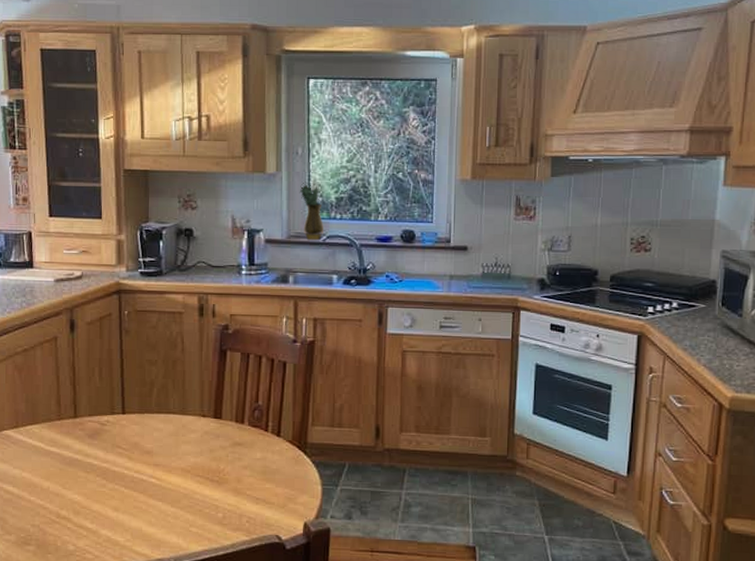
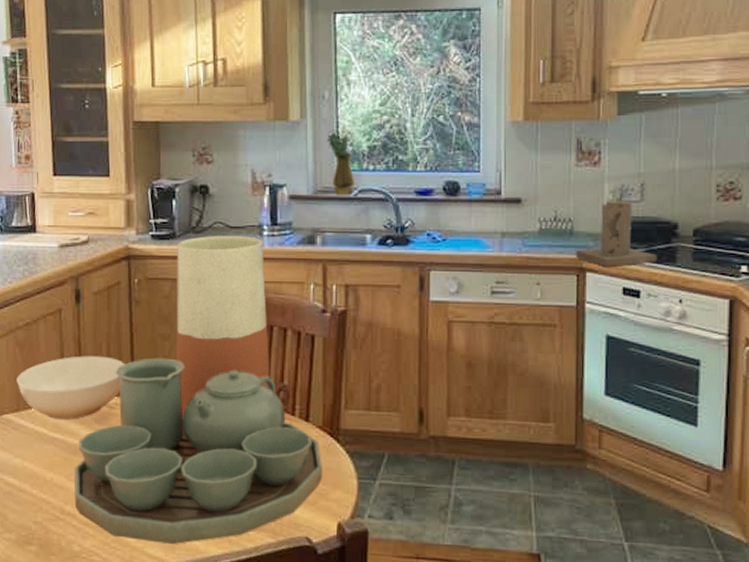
bowl: none [15,379,116,435] -> present [17,356,125,420]
tea set: none [68,381,291,544] -> present [74,357,322,545]
vase: none [162,274,247,434] -> present [176,236,270,418]
paper towel roll: none [513,250,580,307] -> present [576,201,657,268]

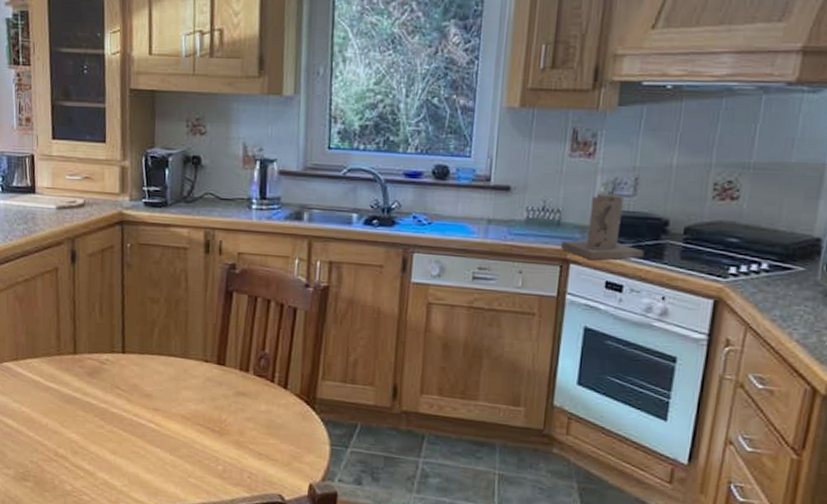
bowl: present [17,356,125,420] -> none [16,313,116,372]
tea set: present [74,357,322,545] -> none [67,319,298,492]
vase: present [176,236,270,418] -> none [163,206,253,378]
vase: present [326,129,356,196] -> none [318,106,345,174]

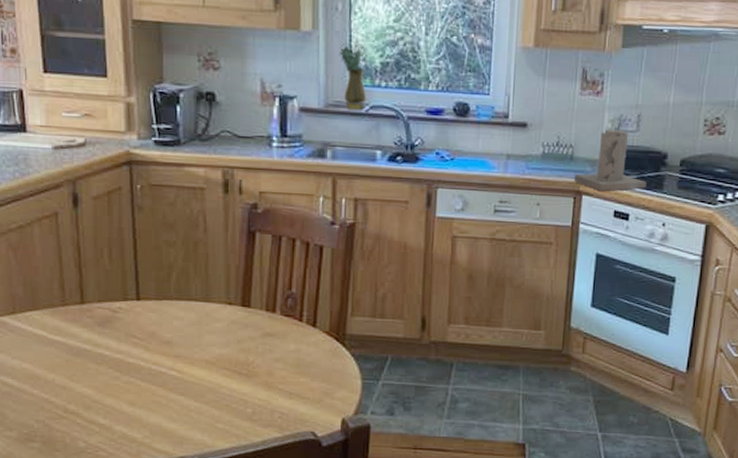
vase: none [318,106,345,174] -> present [338,42,367,111]

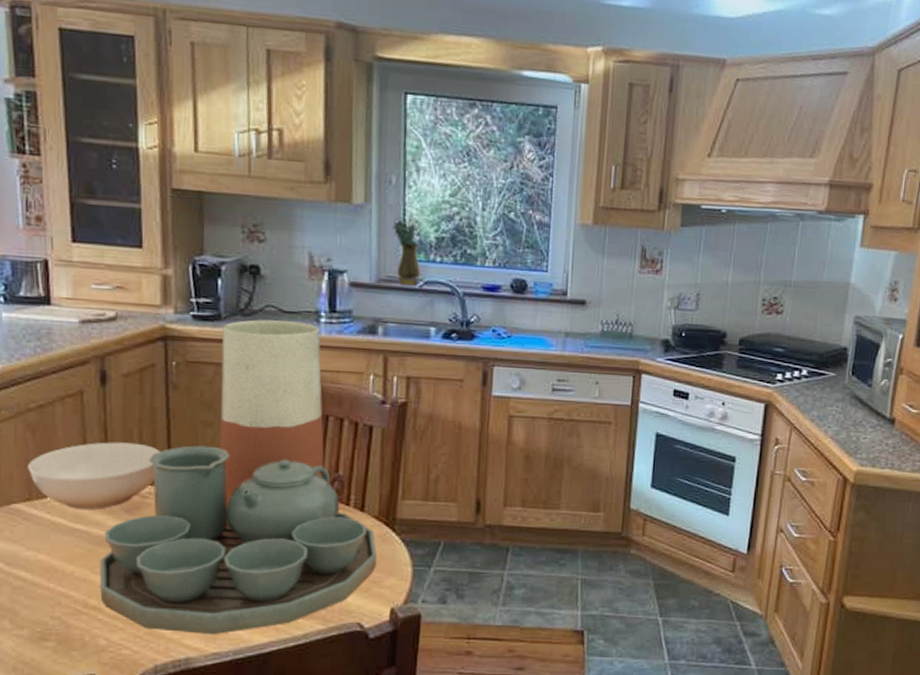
bowl: none [11,260,129,323] -> present [28,442,161,510]
tea set: none [76,264,328,440] -> present [99,445,377,635]
vase: none [182,144,278,323] -> present [219,319,325,508]
paper towel roll: present [574,129,647,192] -> none [634,308,706,371]

